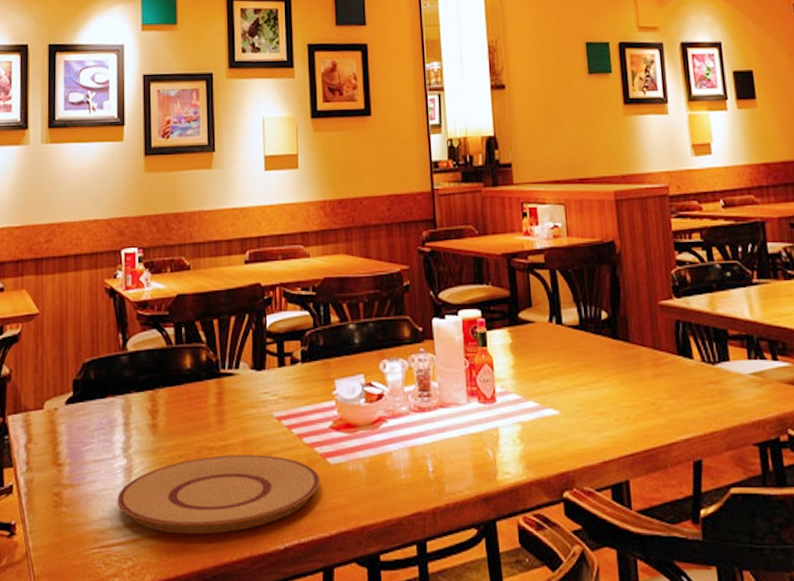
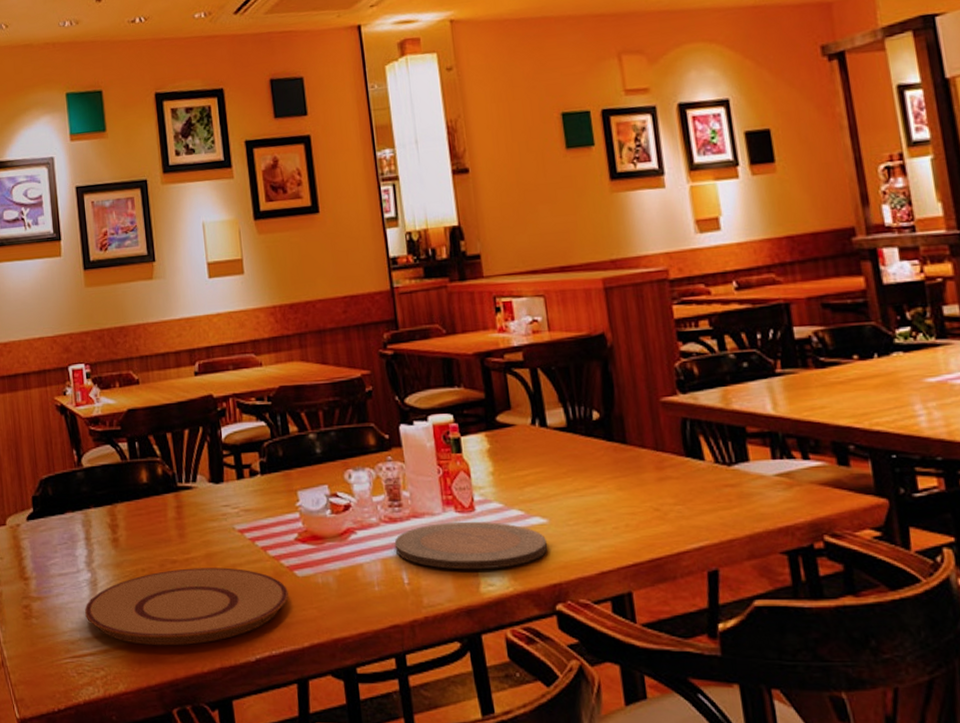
plate: none [422,412,558,459] -> present [394,521,547,570]

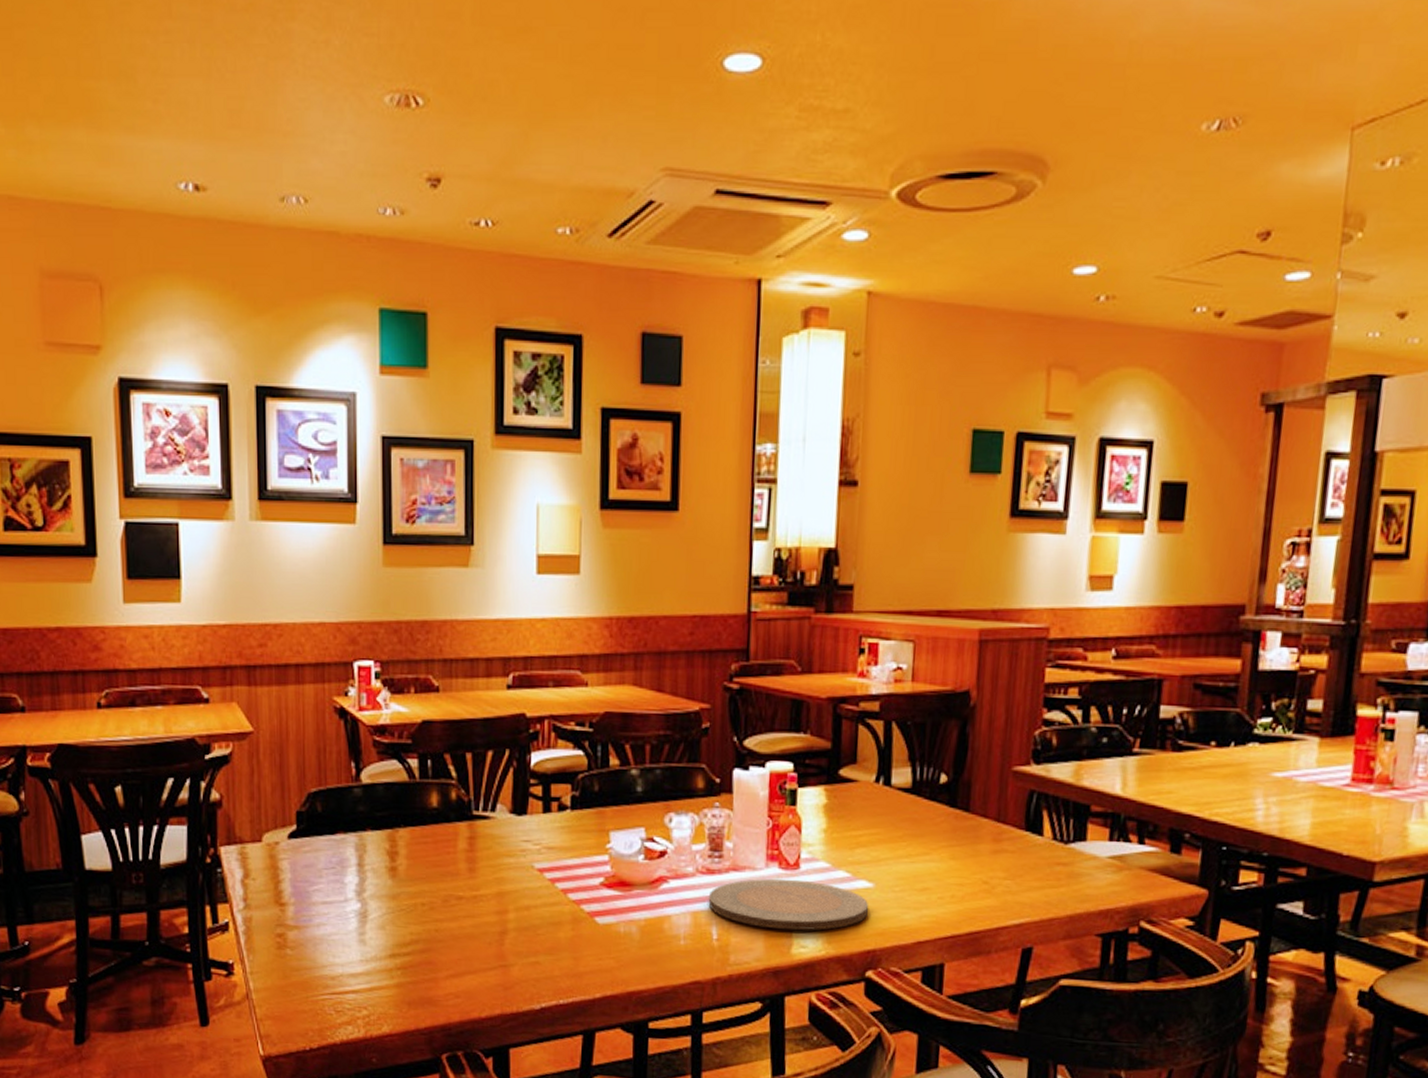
plate: present [84,567,289,645] -> none [349,906,585,988]

